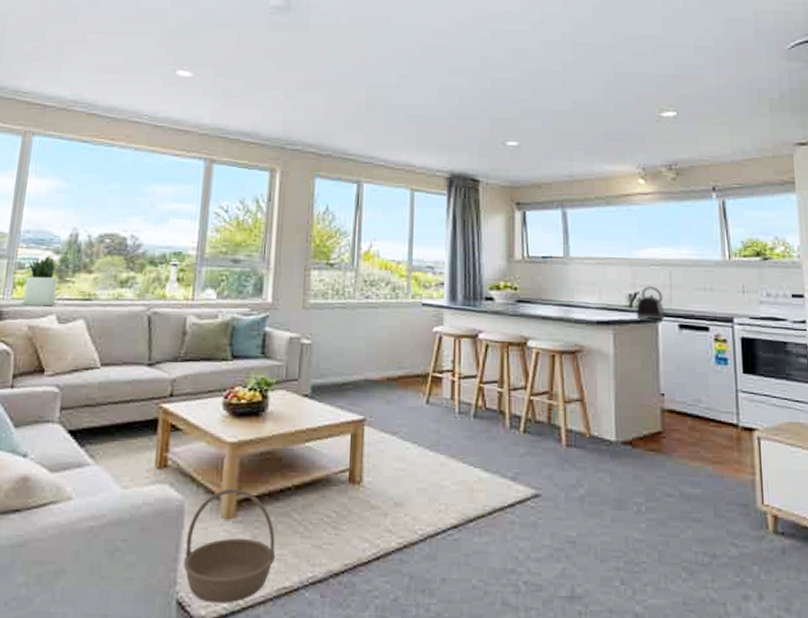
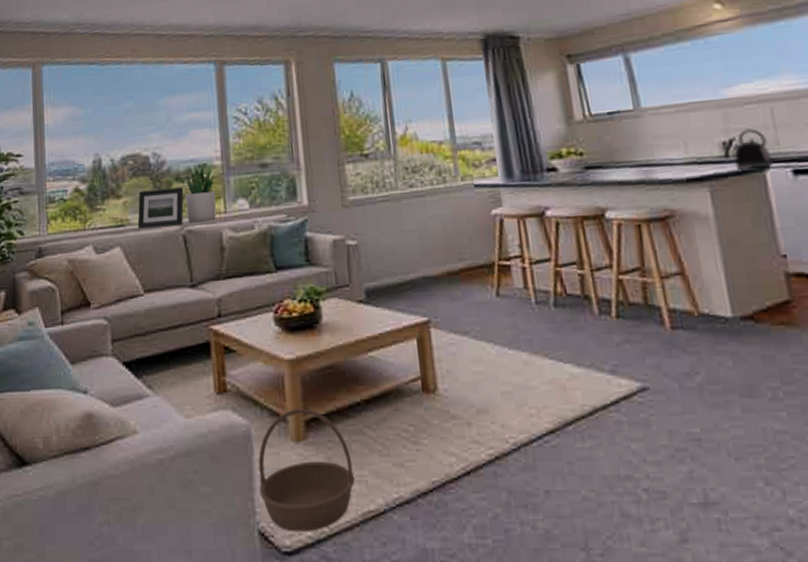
planter: present [20,256,58,307] -> none [56,186,93,240]
picture frame: none [104,269,156,306] -> present [137,187,184,229]
planter: none [155,253,188,306] -> present [185,164,217,223]

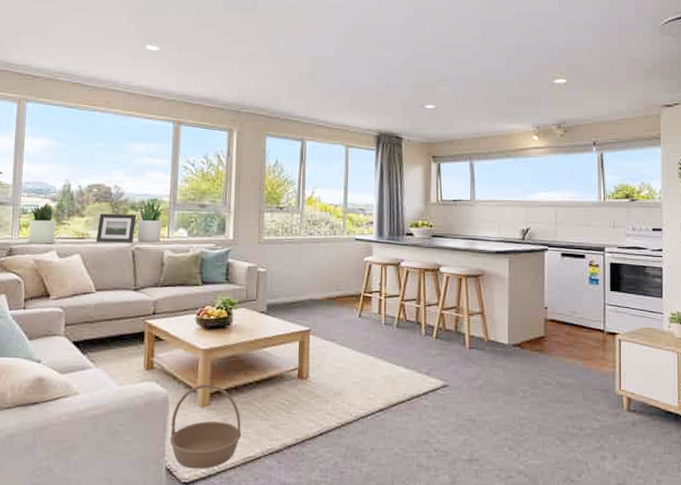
planter: none [56,186,93,240] -> present [26,203,58,244]
kettle: present [733,128,773,170] -> none [527,223,550,250]

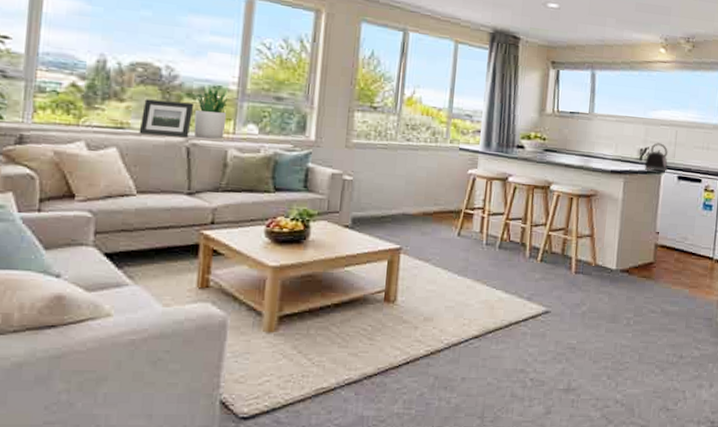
planter: present [26,203,58,244] -> none [43,80,87,133]
basket: present [170,384,242,469] -> none [227,306,315,402]
kettle: none [527,223,550,250] -> present [644,143,668,172]

